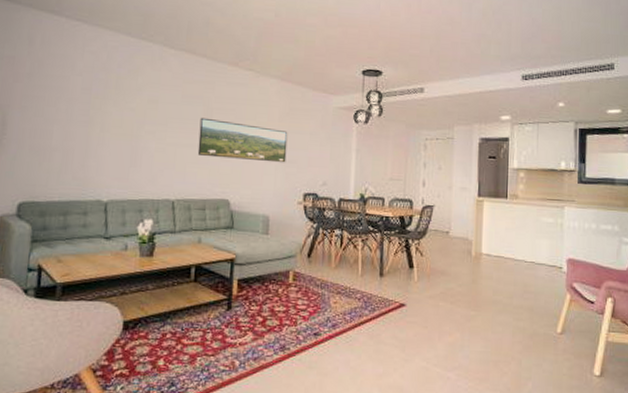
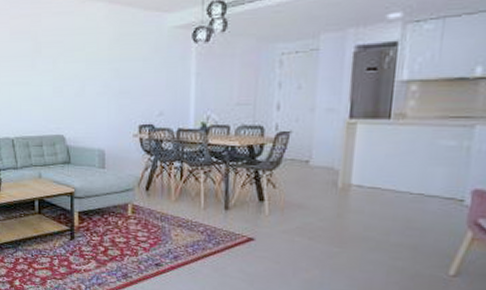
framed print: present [197,117,288,163] -> none [30,53,119,94]

